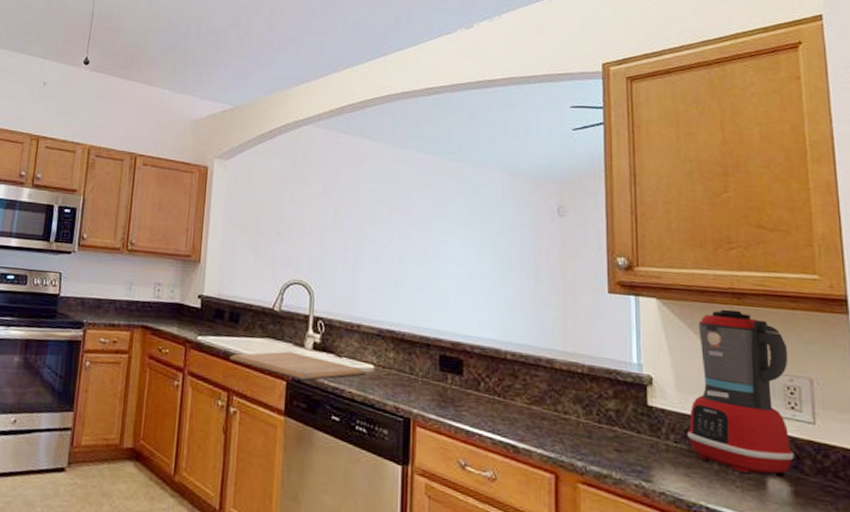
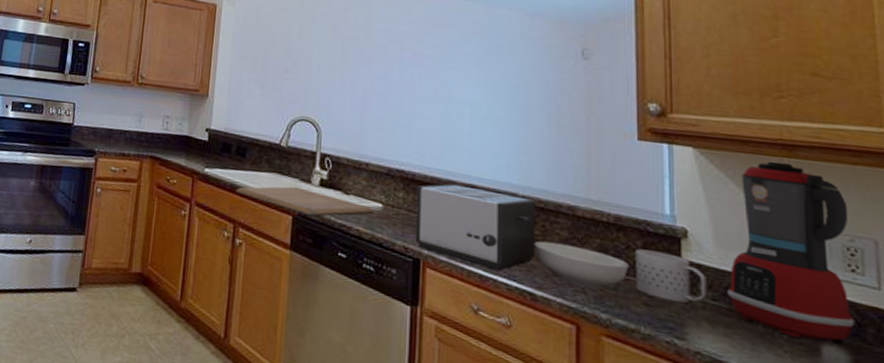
toaster: none [406,342,517,426] -> present [415,184,536,271]
bowl: none [516,394,601,438] -> present [534,241,629,290]
mug: none [607,397,670,447] -> present [635,248,707,304]

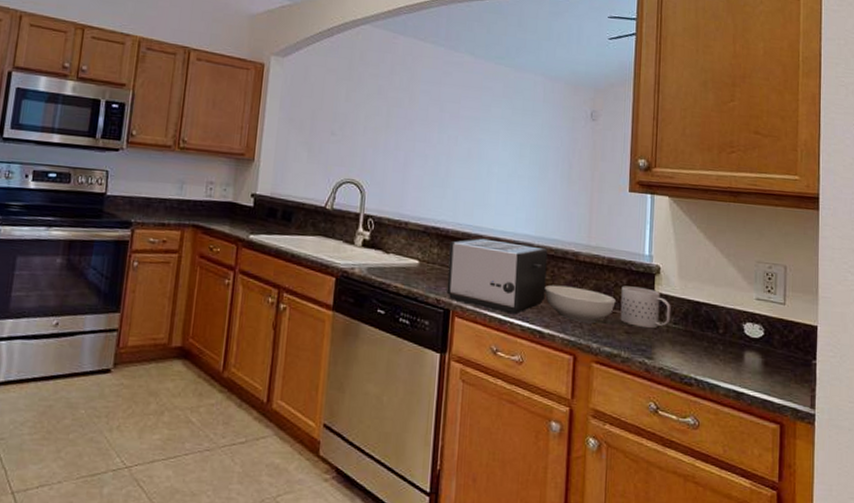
chopping board: present [235,186,374,217] -> none [281,248,411,277]
blender: present [727,161,855,345] -> none [684,205,770,350]

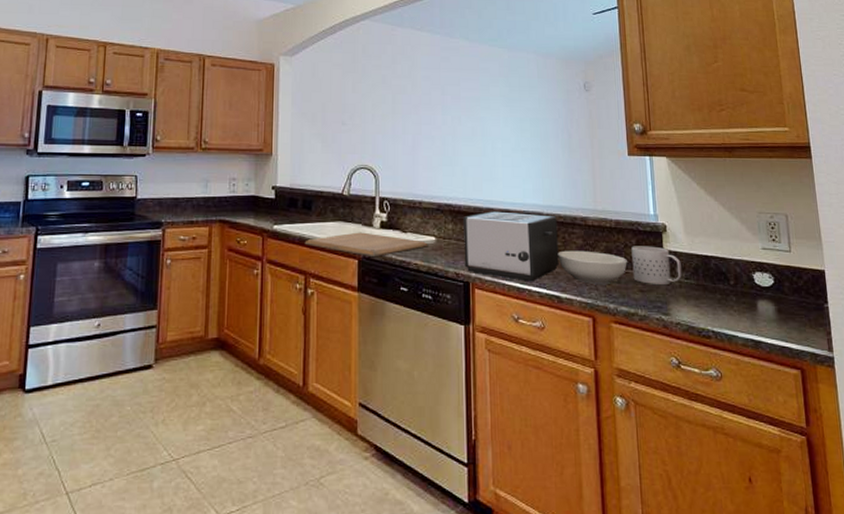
chopping board: none [281,248,411,277] -> present [304,232,428,258]

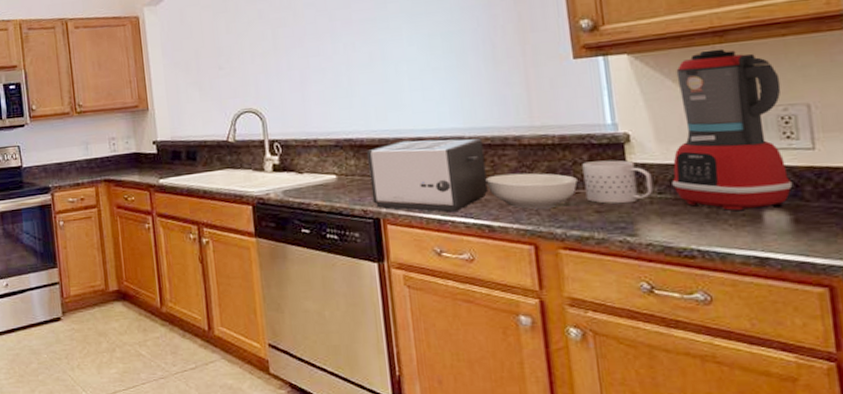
chopping board: present [304,232,428,258] -> none [193,177,329,202]
blender: none [695,161,777,299] -> present [672,48,793,212]

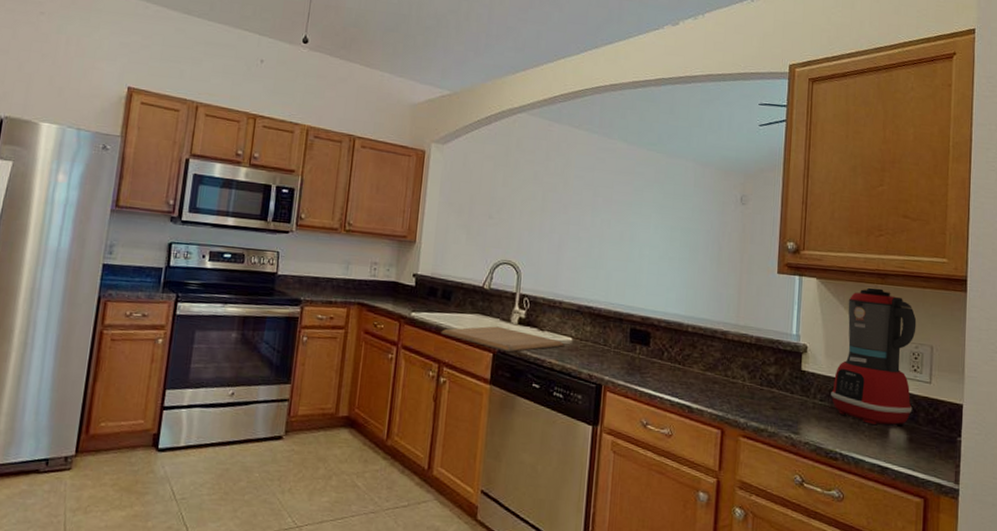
chopping board: none [193,177,329,202] -> present [441,326,565,353]
toaster: present [367,138,488,213] -> none [599,317,697,390]
bowl: present [485,173,578,209] -> none [693,362,763,399]
mug: present [582,160,654,204] -> none [767,363,818,405]

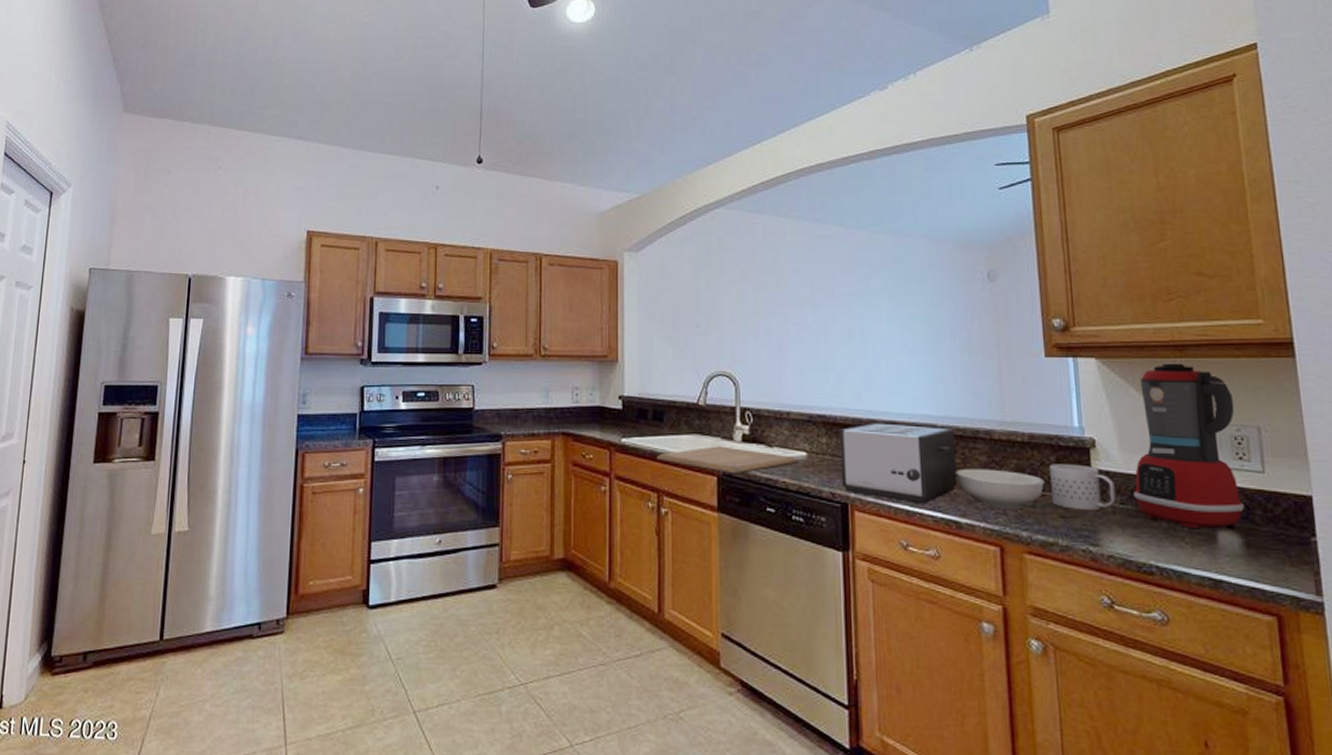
toaster: none [599,317,697,390] -> present [840,423,958,504]
bowl: none [693,362,763,399] -> present [955,468,1044,508]
mug: none [767,363,818,405] -> present [1049,464,1116,511]

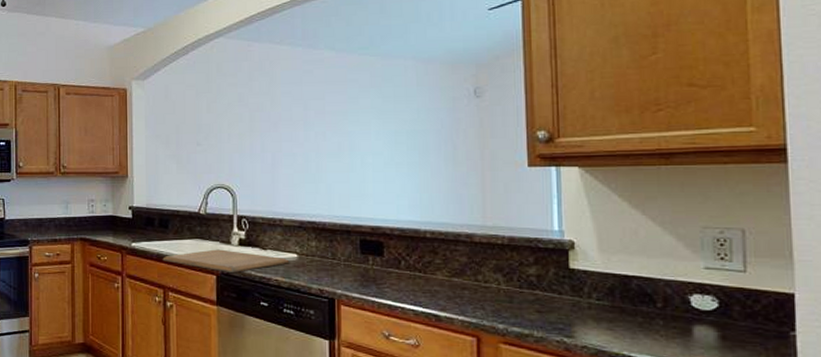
toaster: present [840,423,958,504] -> none [328,228,438,300]
bowl: present [955,468,1044,508] -> none [436,268,522,303]
mug: present [1049,464,1116,511] -> none [528,264,592,307]
blender: present [1133,363,1245,530] -> none [610,170,723,324]

